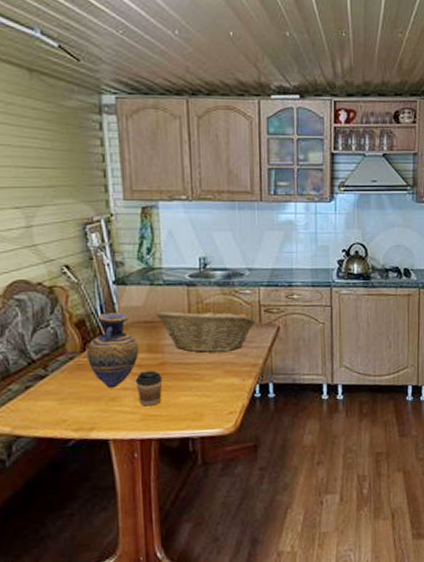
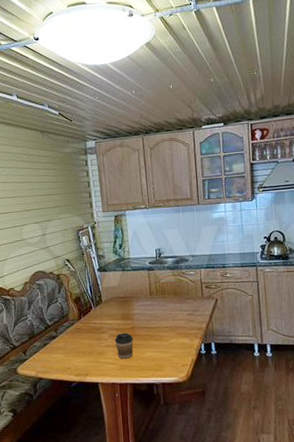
vase: present [87,312,139,389] -> none [82,291,117,346]
fruit basket: present [156,310,257,353] -> none [127,287,200,320]

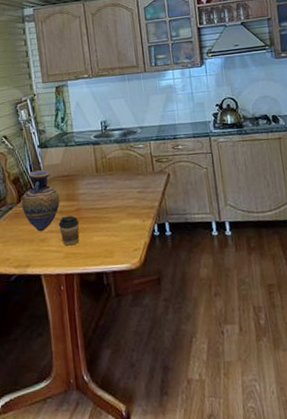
vase: none [82,291,117,346] -> present [22,170,60,232]

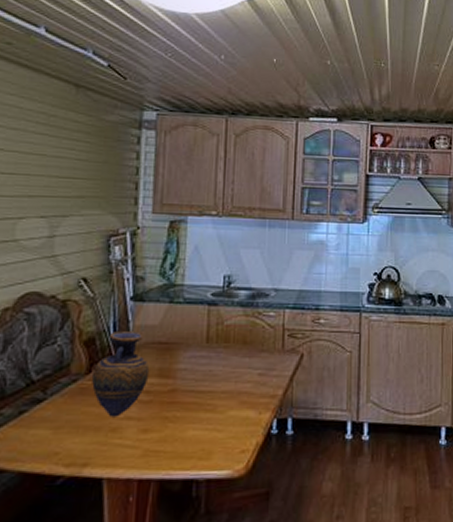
coffee cup: present [59,215,80,246] -> none [141,398,172,440]

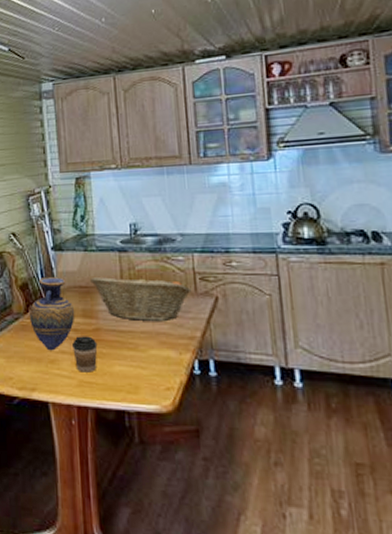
coffee cup: none [141,398,172,440] -> present [72,336,98,373]
fruit basket: none [172,332,279,380] -> present [90,276,192,321]

